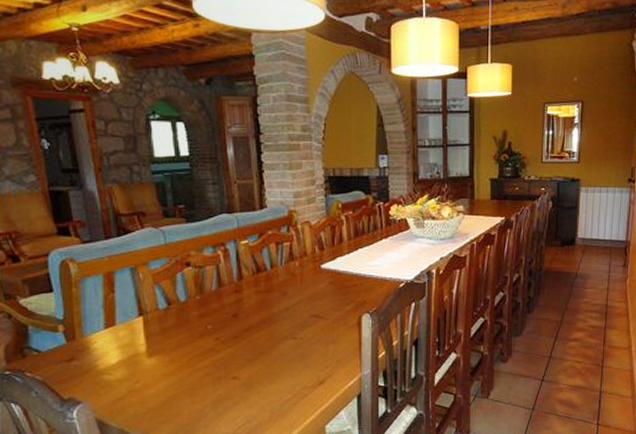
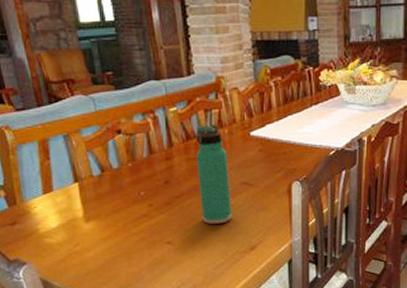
thermos bottle: none [266,258,300,358] -> present [195,125,232,224]

